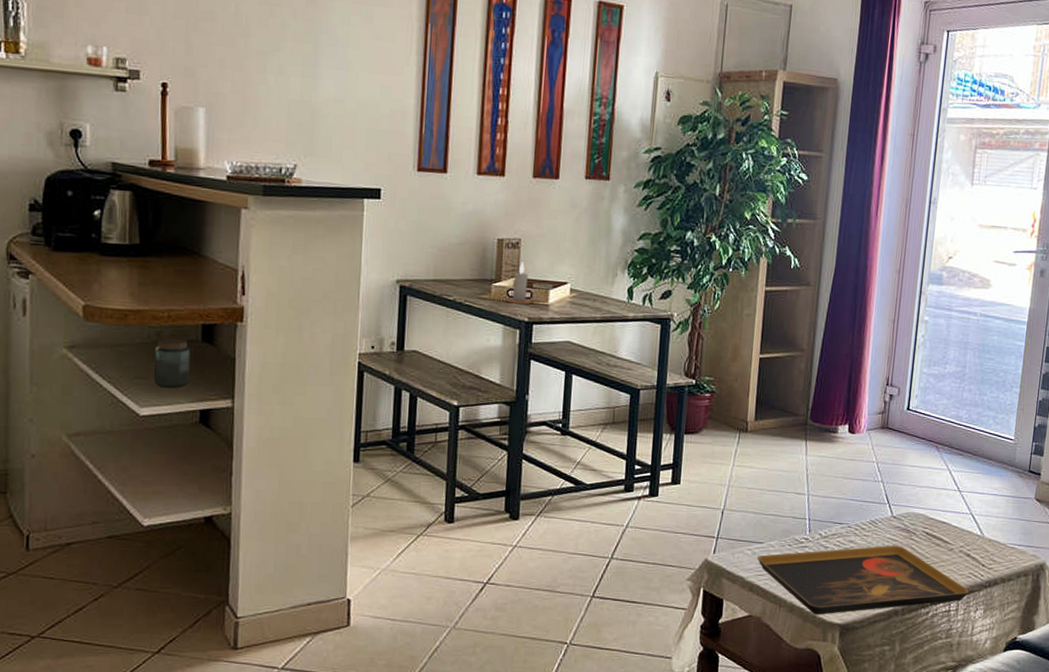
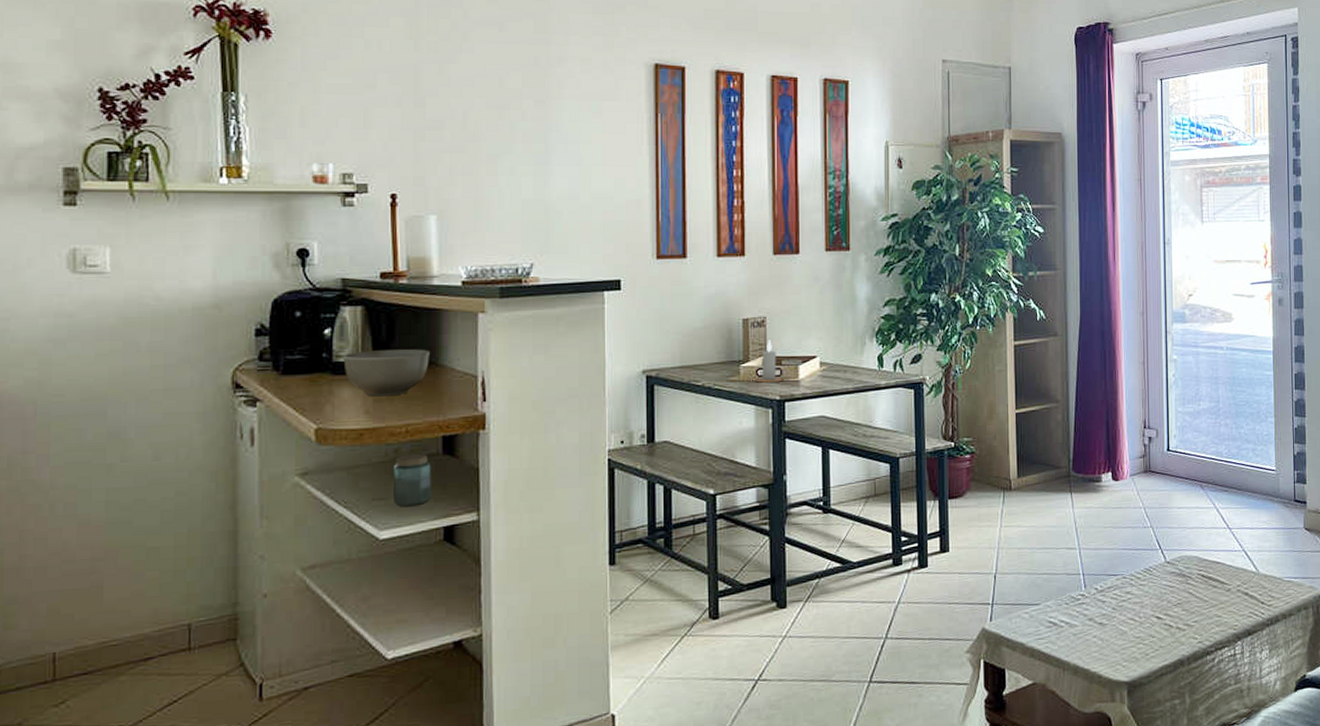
bowl: none [111,235,195,281] -> present [343,348,431,397]
decorative tray: present [757,545,969,615] -> none [1035,591,1252,675]

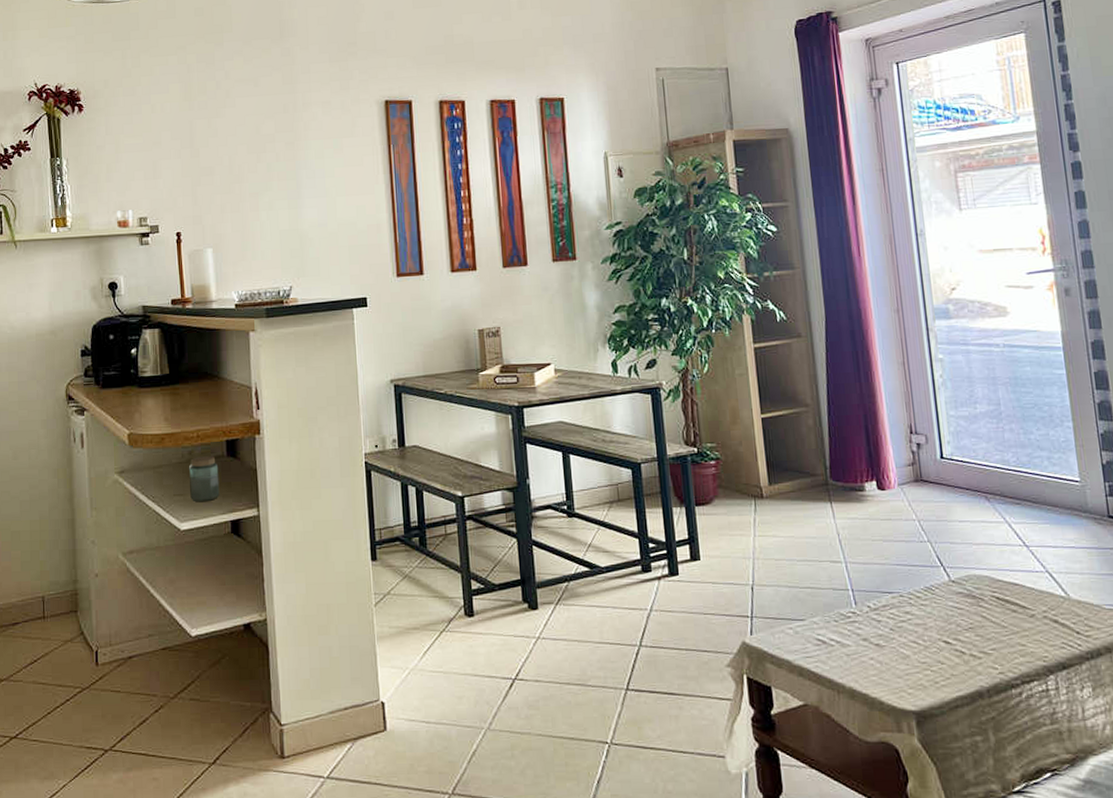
bowl: present [343,348,431,397] -> none [146,364,214,406]
candle: present [755,340,784,383] -> none [493,348,521,390]

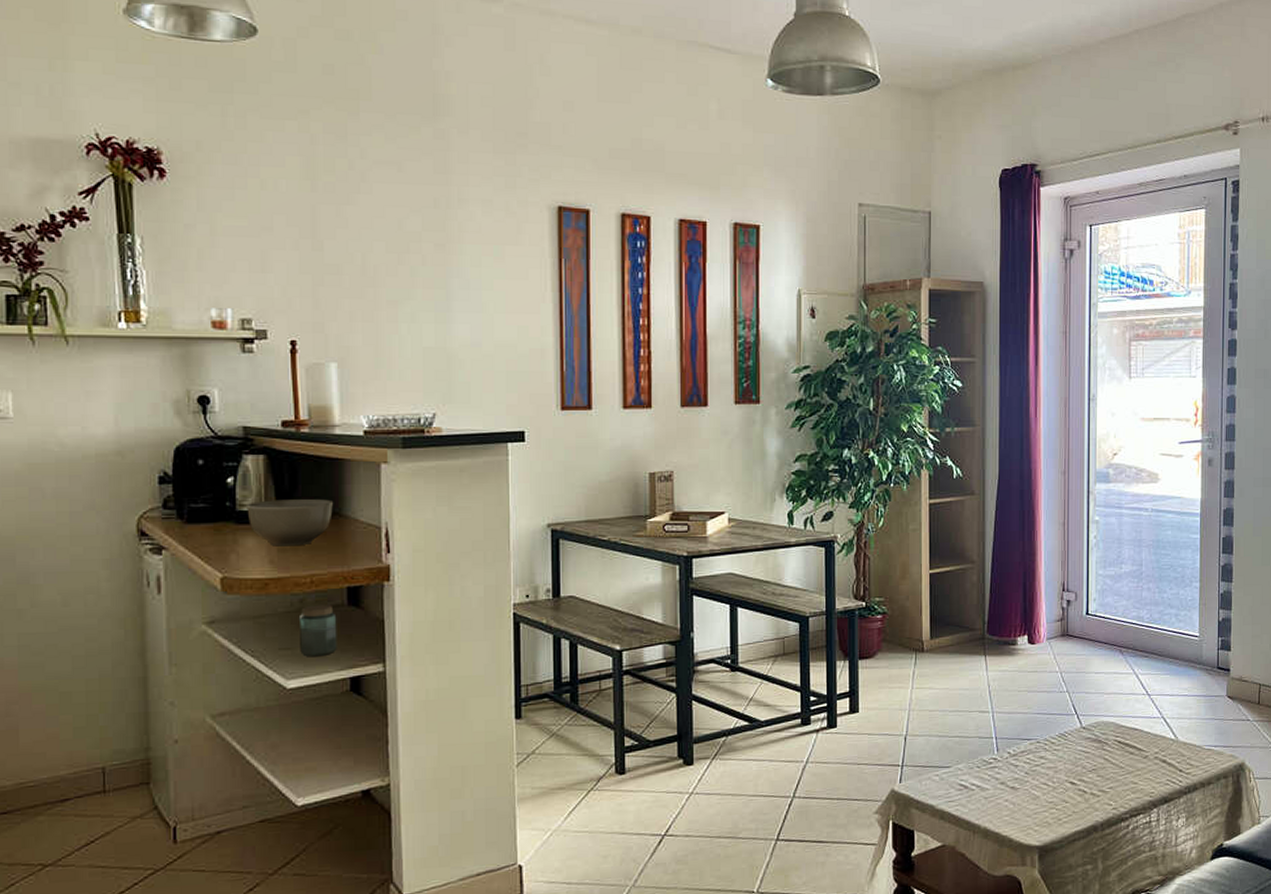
bowl: none [146,364,214,406] -> present [247,498,334,547]

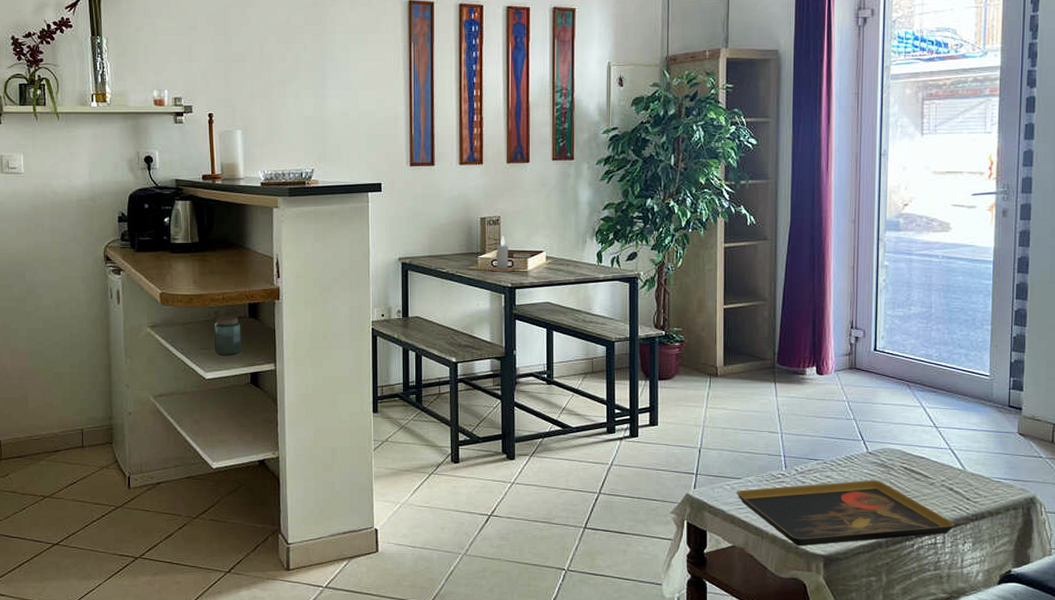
bowl: present [247,498,334,547] -> none [178,234,239,271]
candle: none [661,494,692,538] -> present [490,236,515,272]
decorative tray: none [946,757,1168,839] -> present [737,479,955,547]

